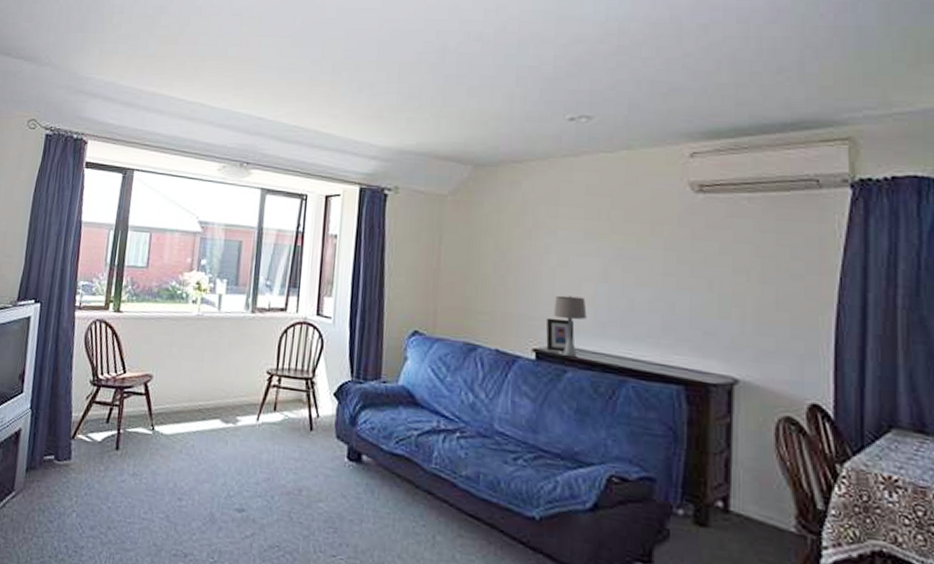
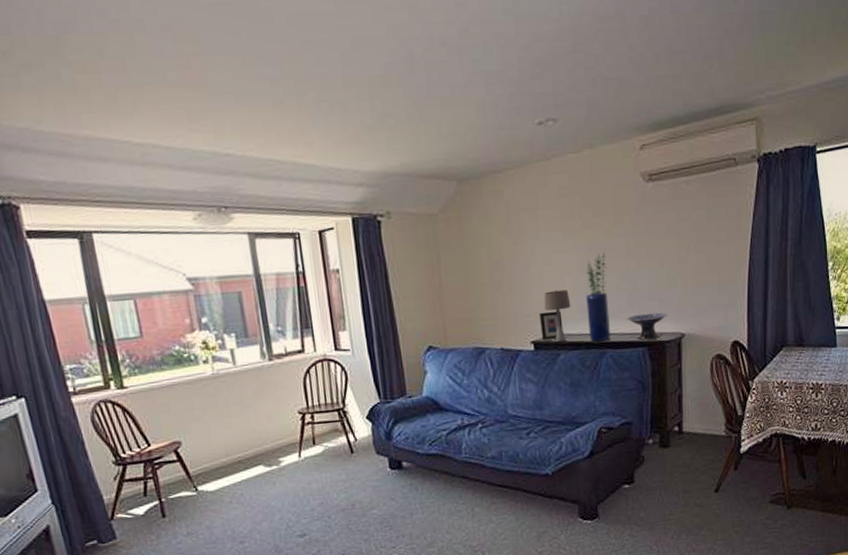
vase: none [606,261,637,367] -> present [586,250,611,342]
decorative bowl: none [657,342,717,379] -> present [626,312,669,340]

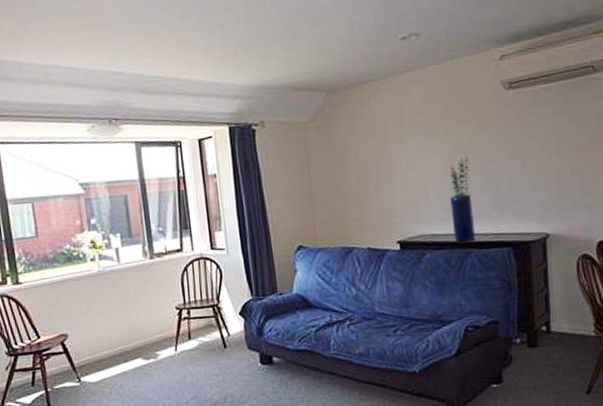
picture frame: present [538,310,563,340] -> none [404,211,428,240]
table lamp: present [544,289,571,343] -> none [409,191,436,243]
decorative bowl: present [626,312,669,340] -> none [490,213,533,240]

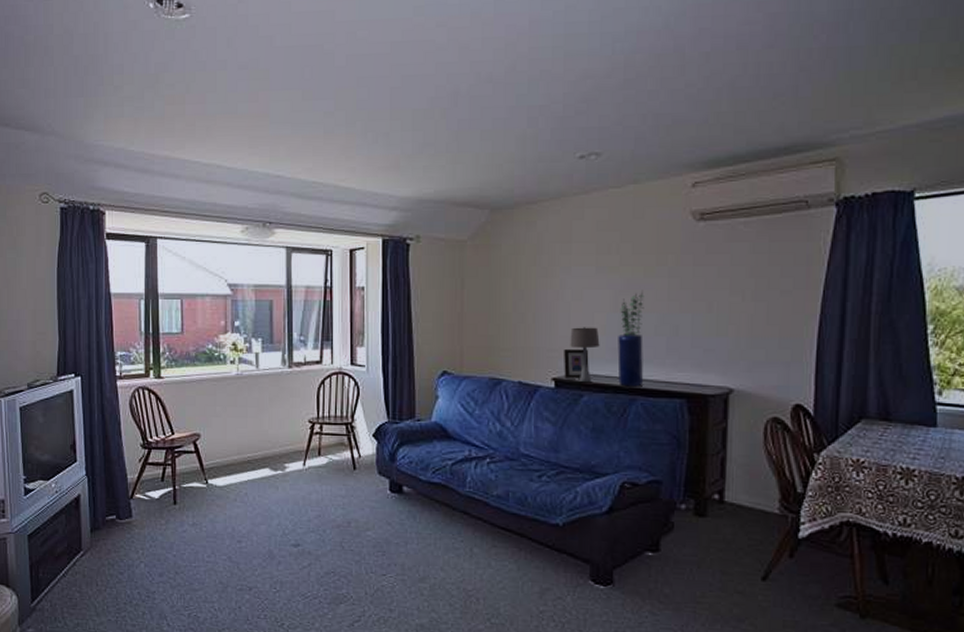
picture frame: none [404,211,428,240] -> present [563,348,589,379]
table lamp: none [409,191,436,243] -> present [570,327,600,383]

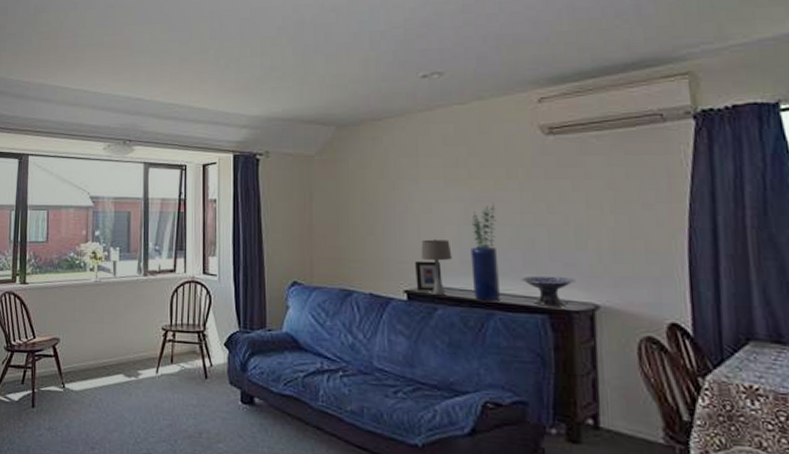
decorative bowl: none [663,361,715,391] -> present [520,275,577,307]

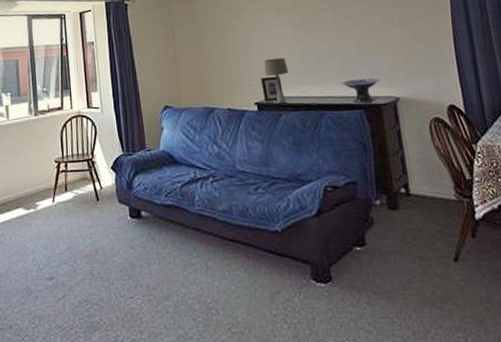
vase: present [471,203,501,301] -> none [300,24,328,104]

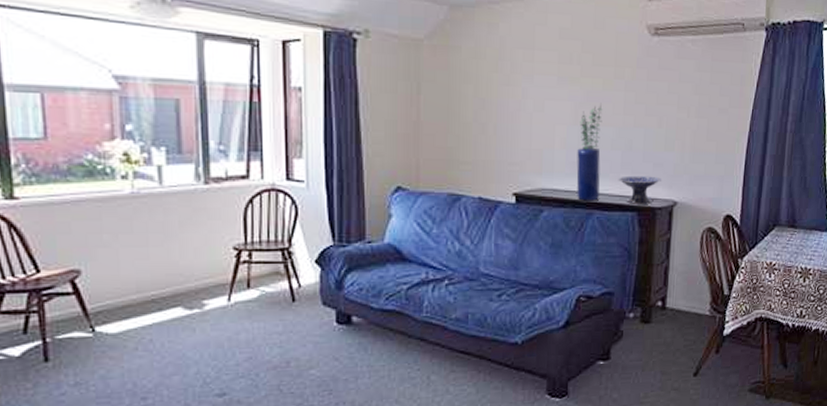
picture frame: present [260,76,283,102] -> none [524,162,550,193]
table lamp: present [263,57,289,104] -> none [531,140,560,198]
vase: none [300,24,328,104] -> present [576,103,603,201]

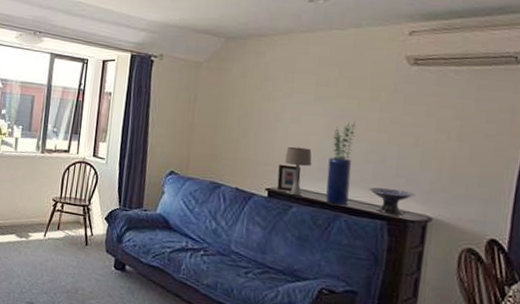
picture frame: none [524,162,550,193] -> present [276,164,301,192]
table lamp: none [531,140,560,198] -> present [285,146,312,196]

